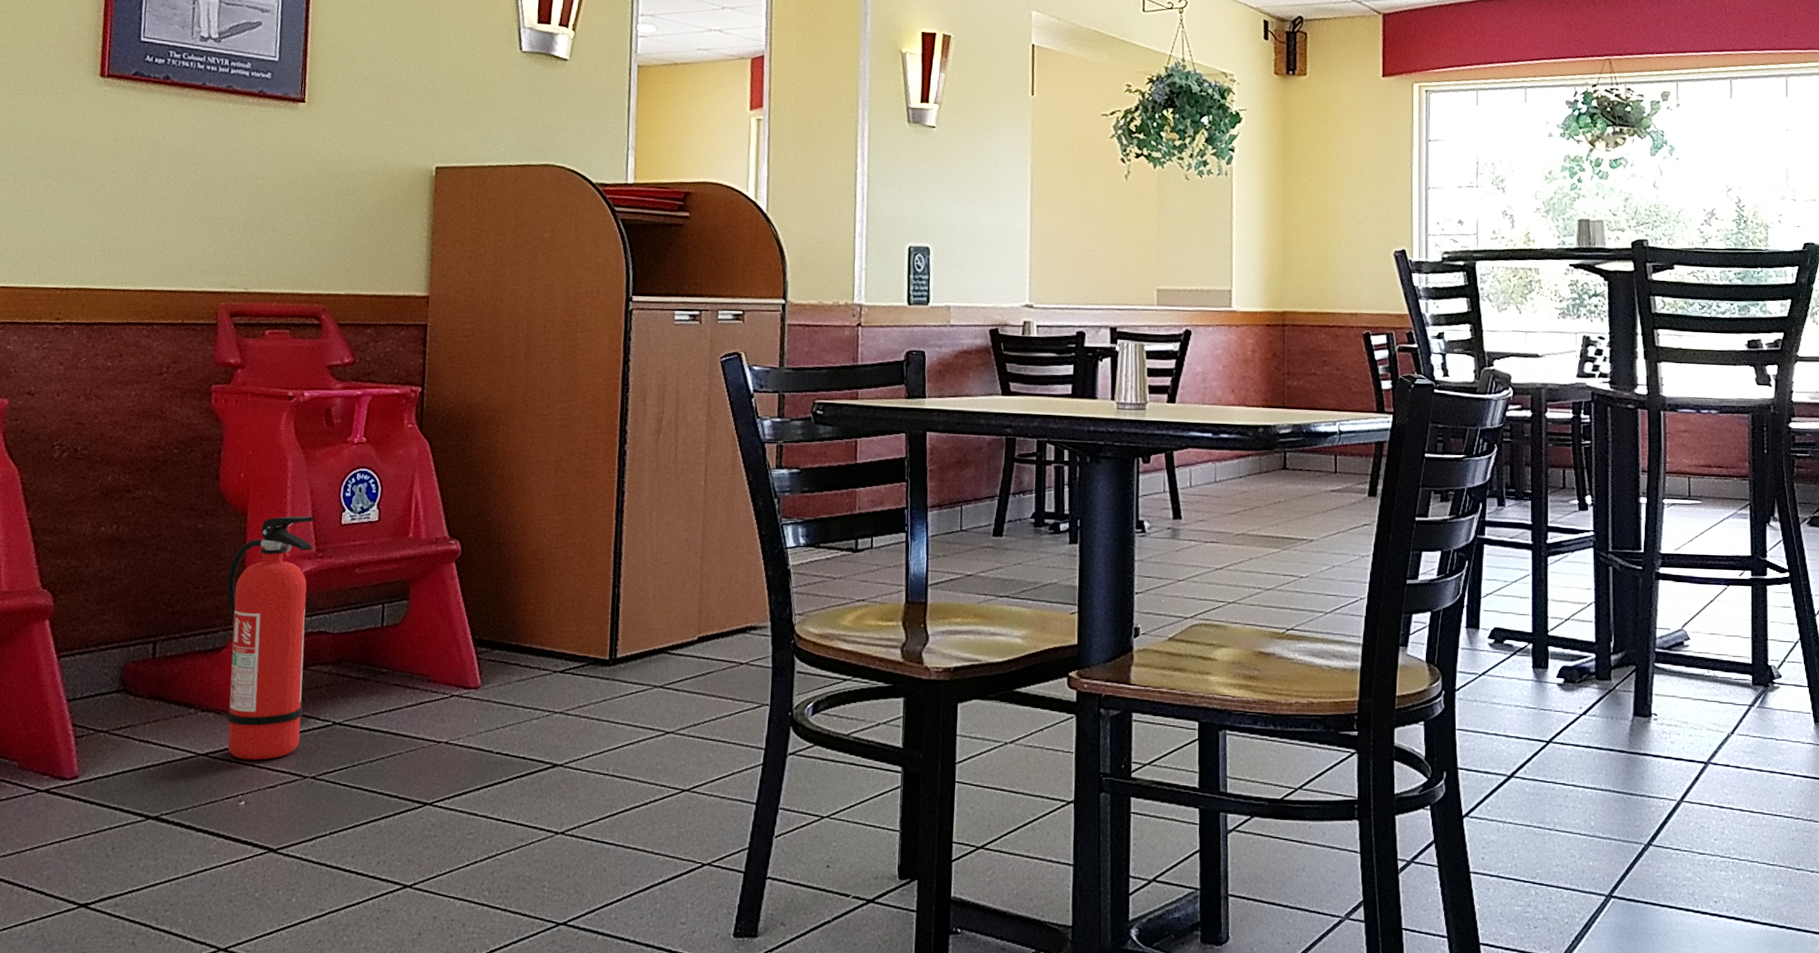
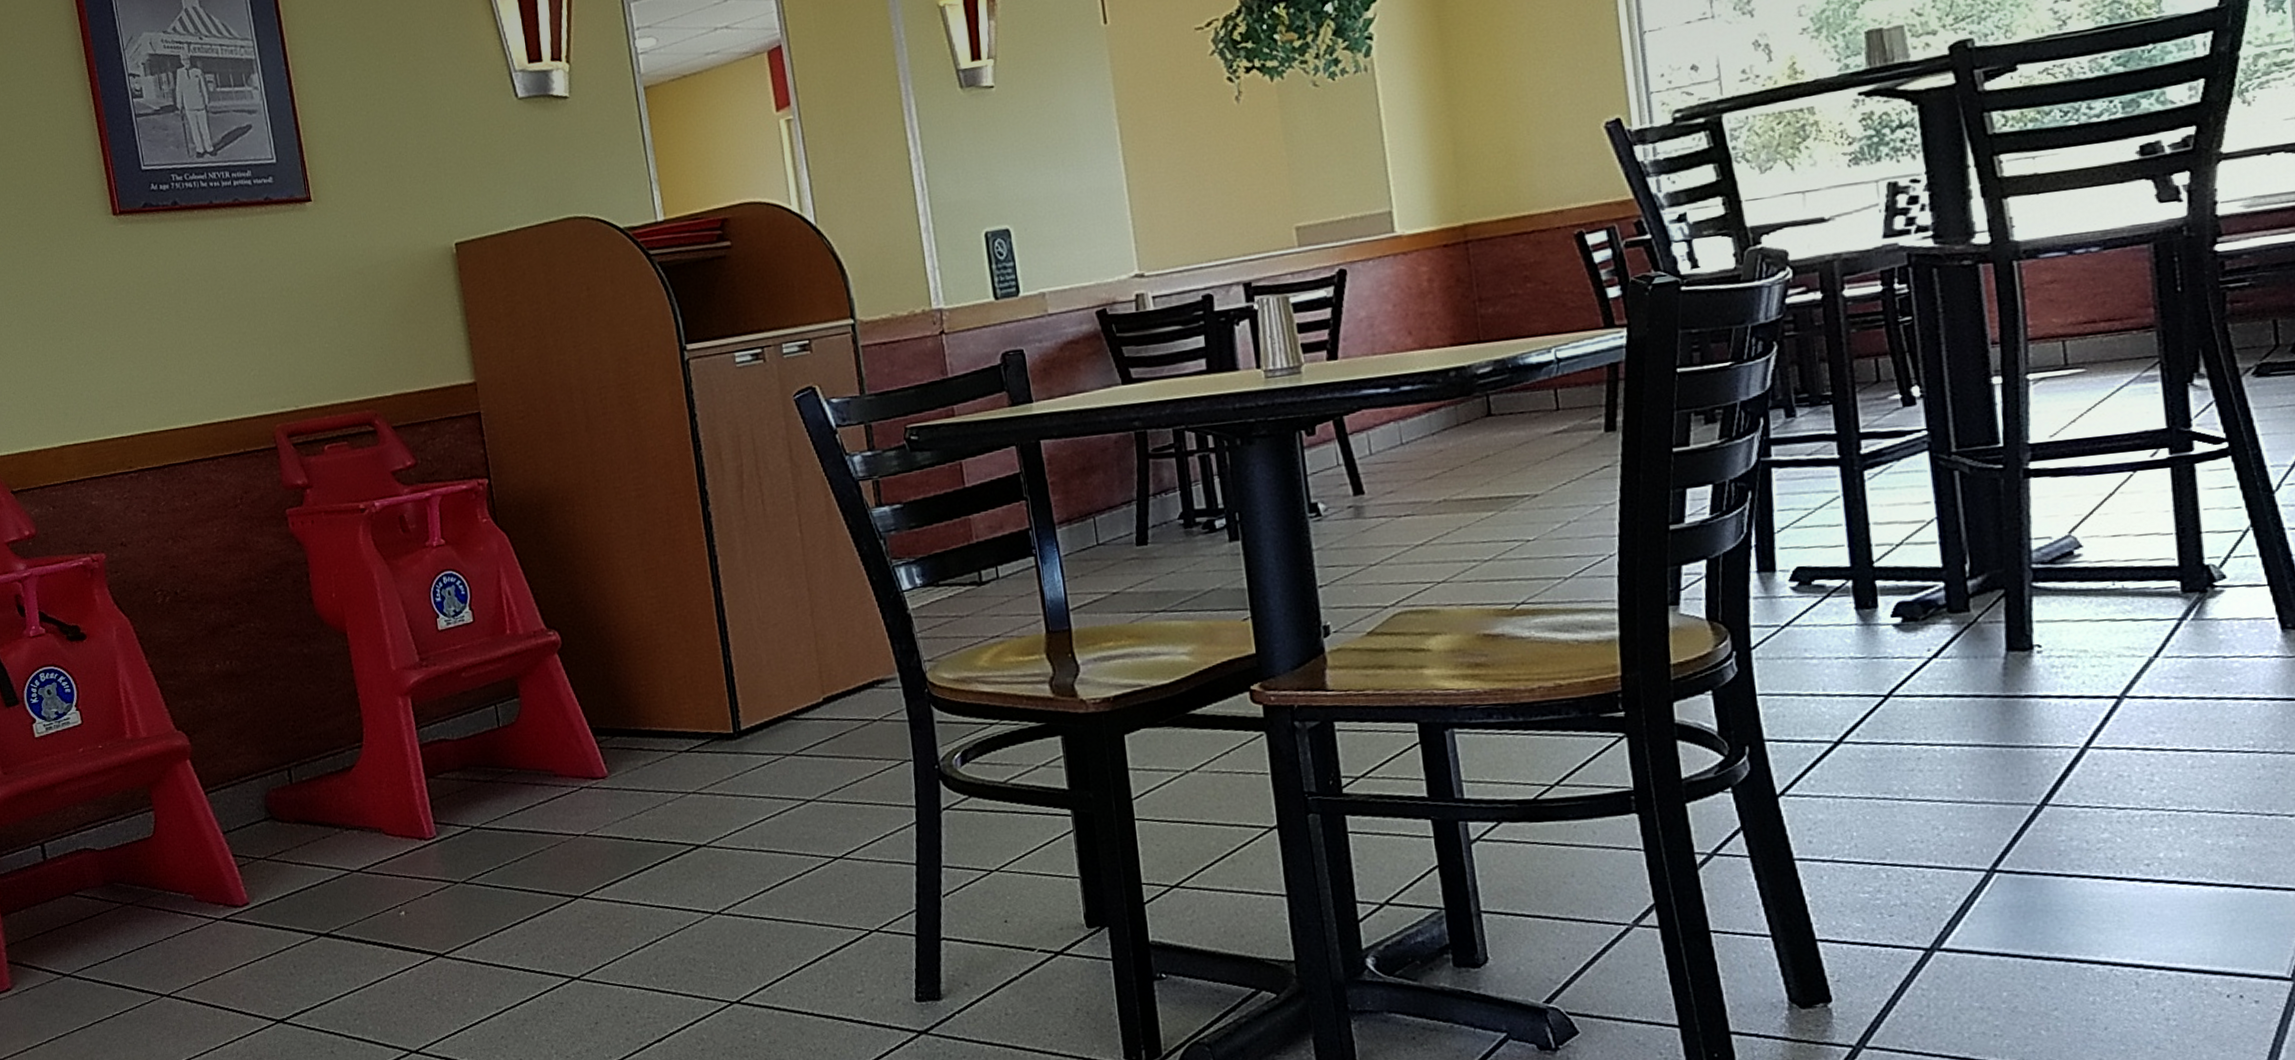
fire extinguisher: present [226,516,315,761] -> none [341,626,444,872]

